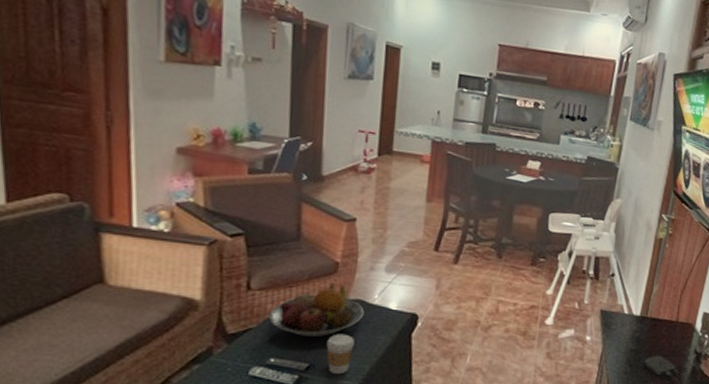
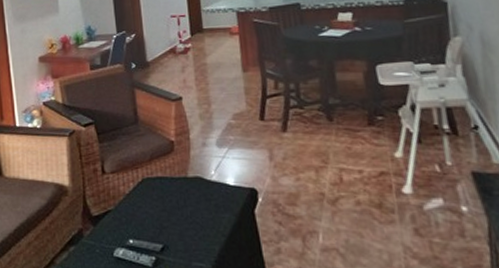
fruit bowl: present [269,282,364,336] -> none [123,160,205,216]
coffee cup: present [326,334,354,375] -> none [175,213,201,256]

